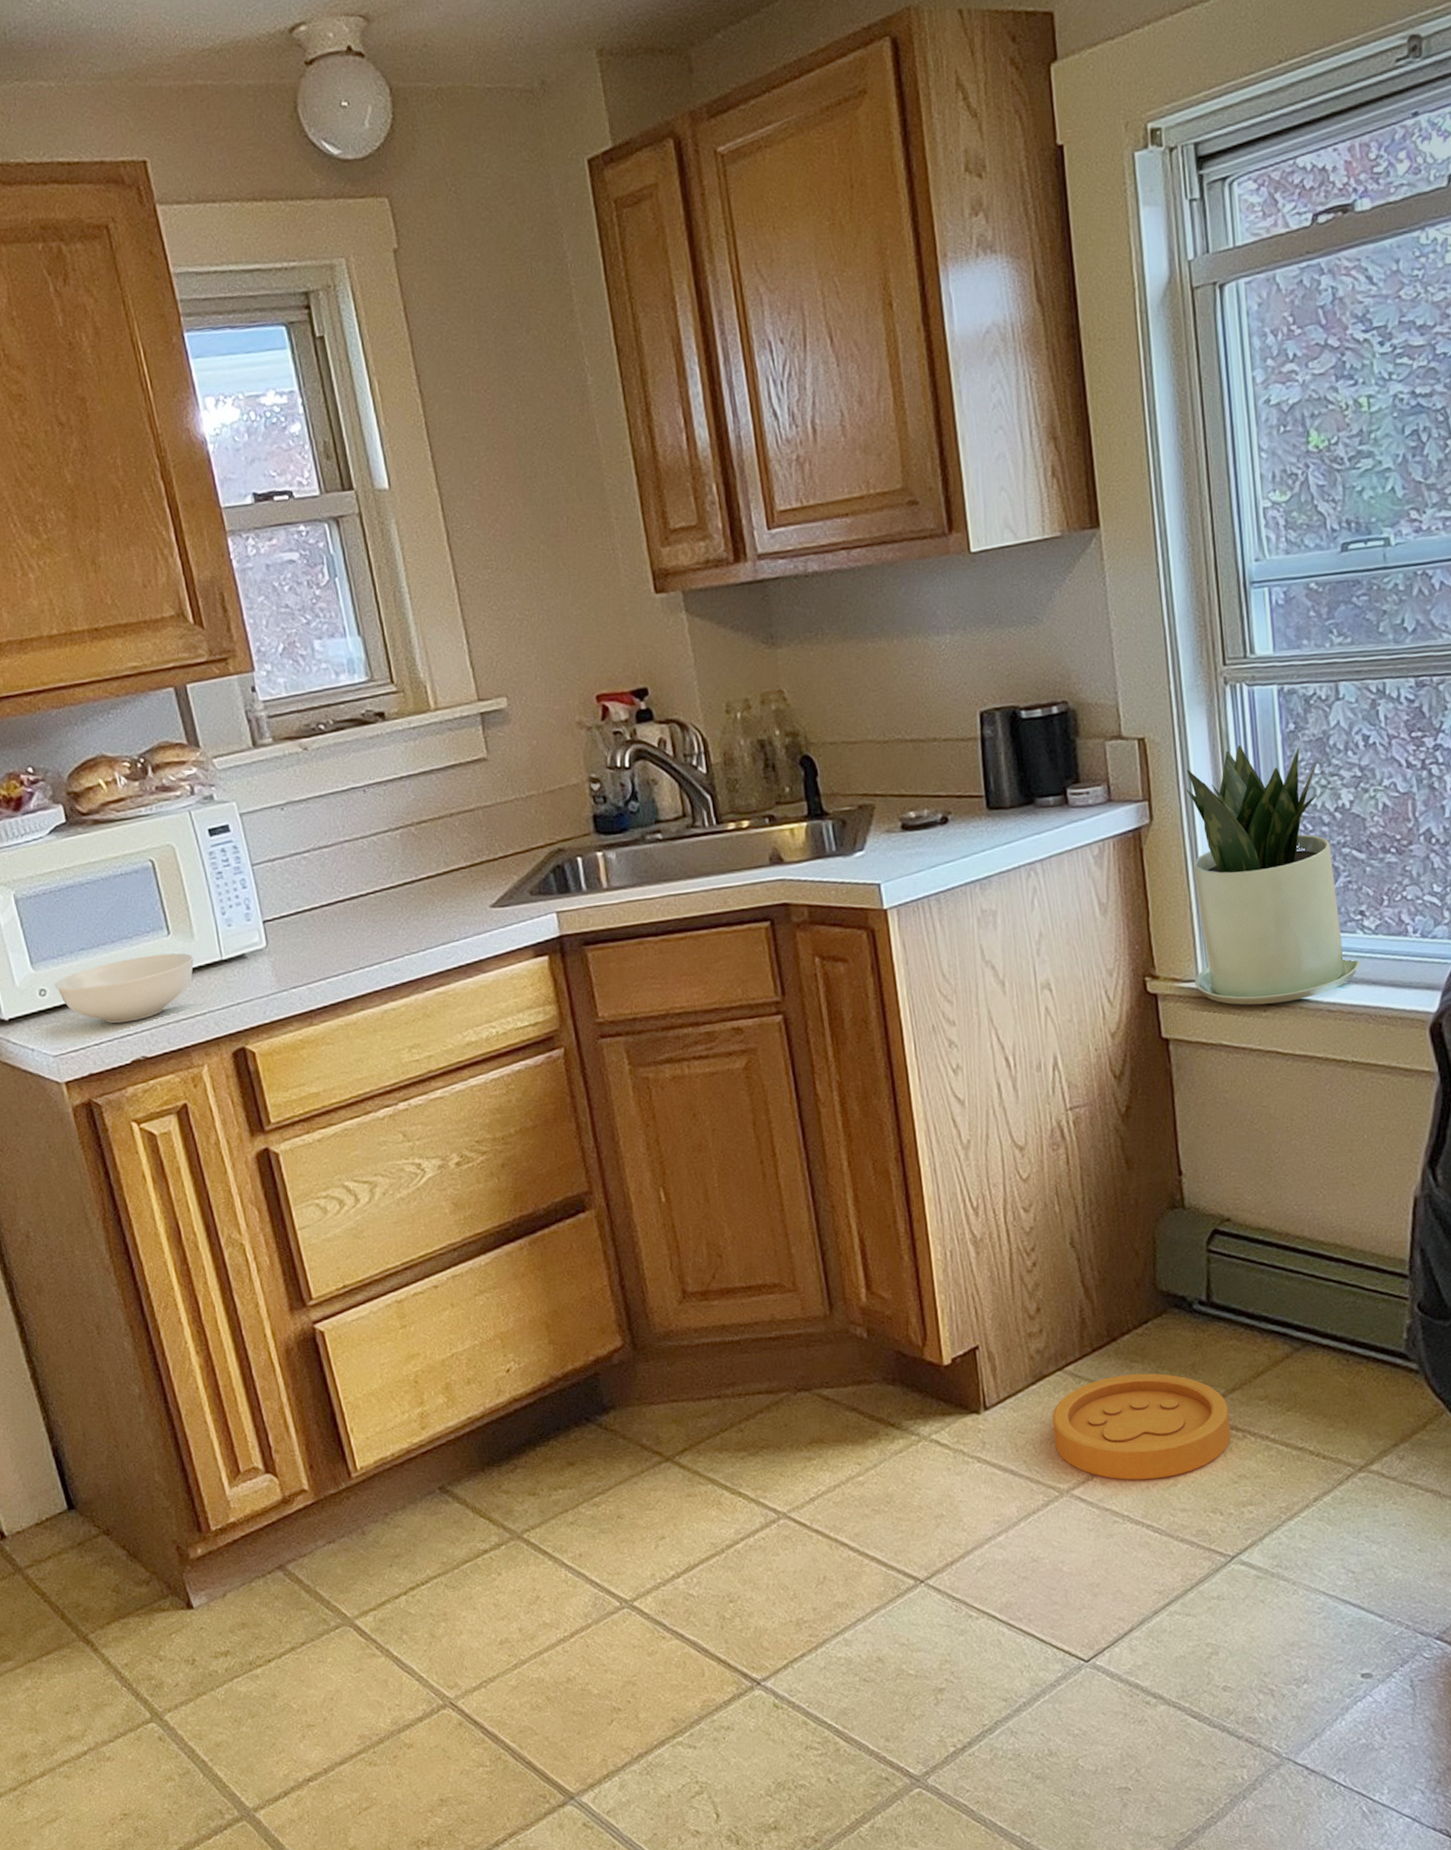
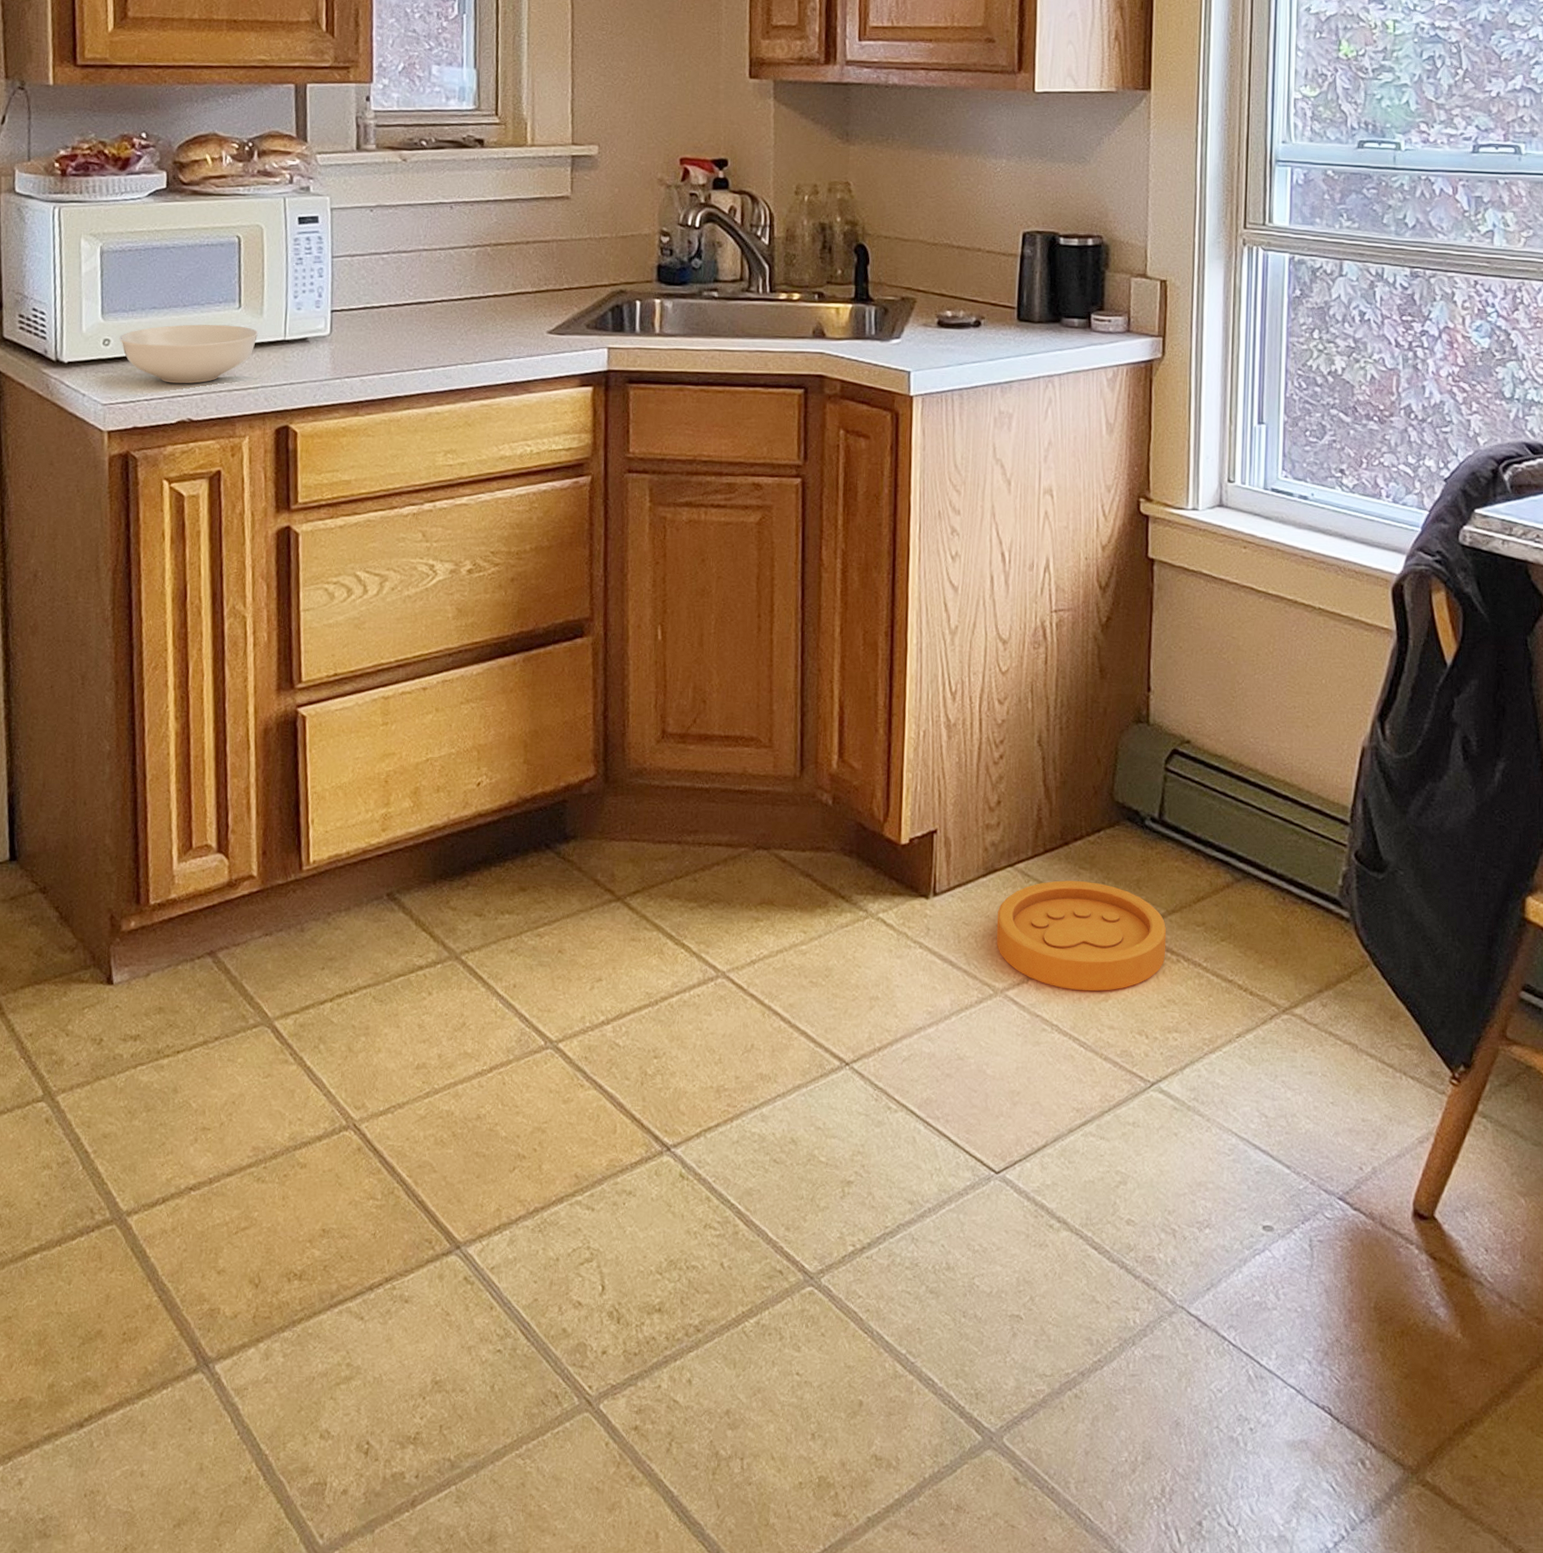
planter: present [1184,745,1361,1005] -> none [1184,301,1337,542]

